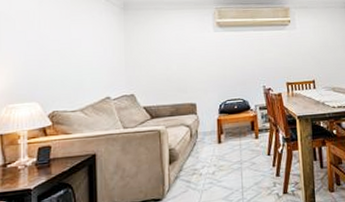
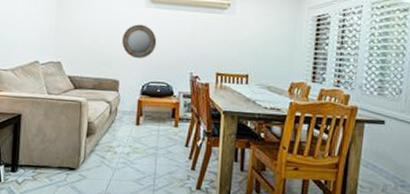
home mirror: none [195,48,229,81] -> present [122,24,157,59]

